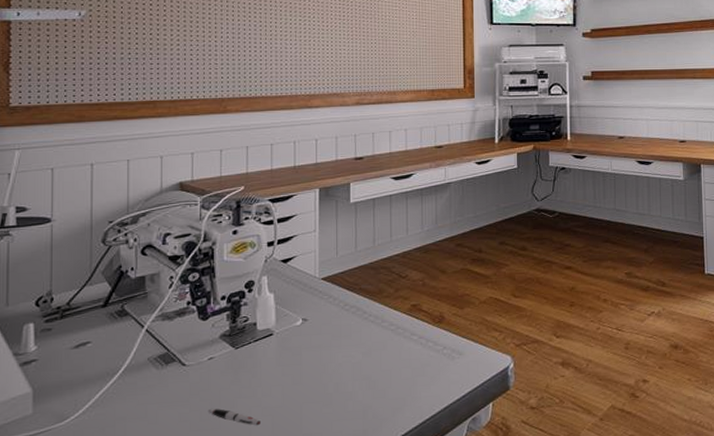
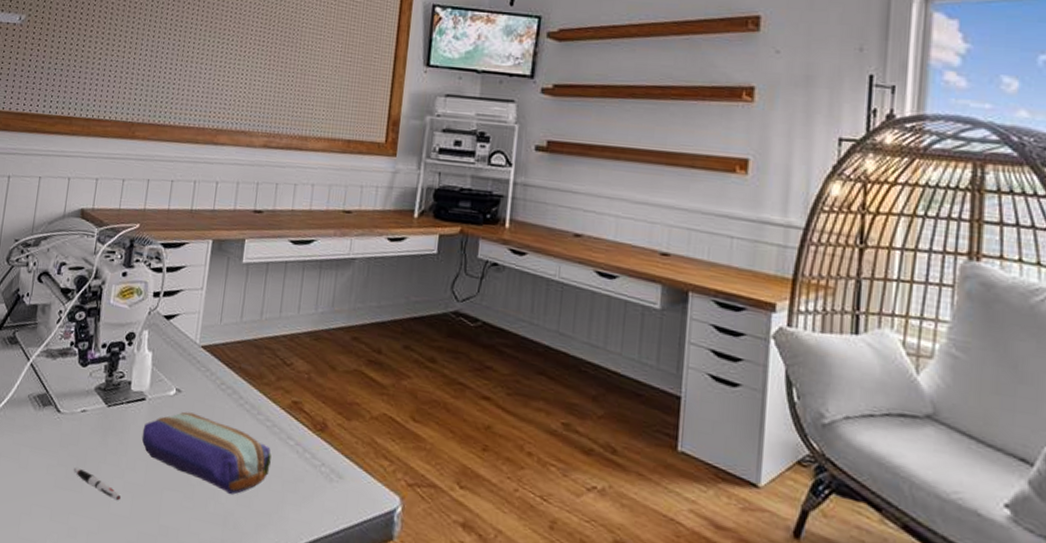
pencil case: none [274,335,399,392] -> present [141,411,271,495]

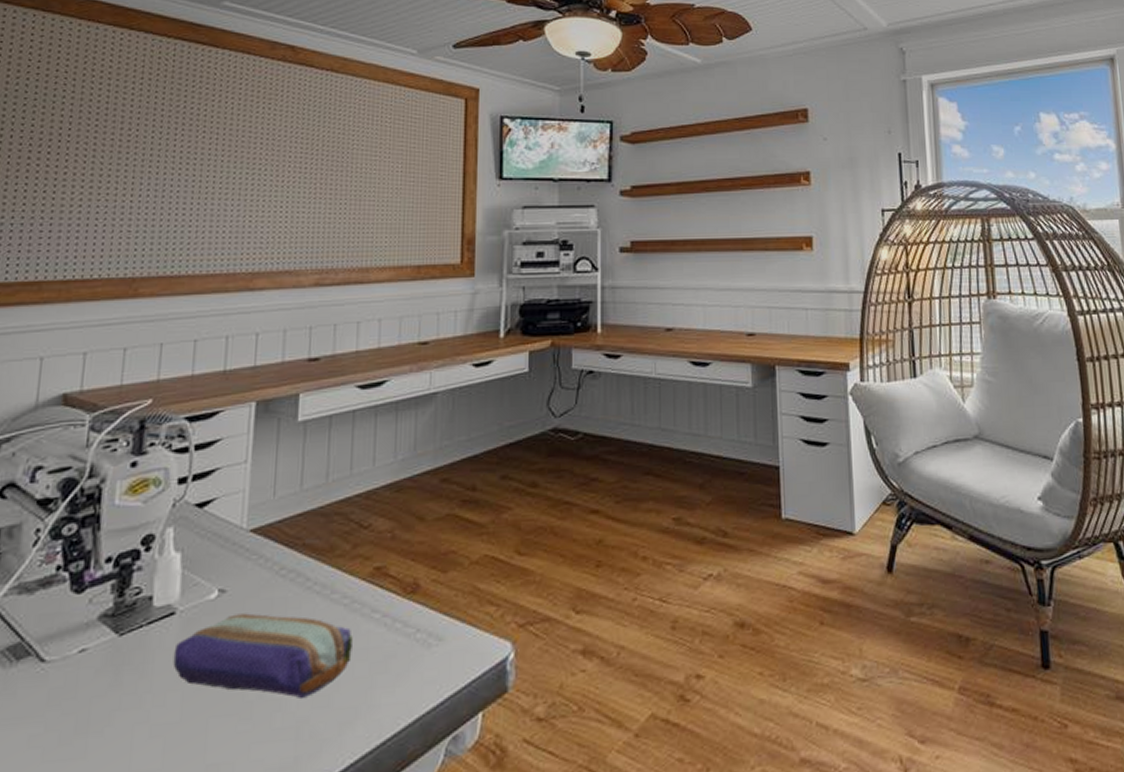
pen: present [74,468,121,501] -> none [72,727,146,753]

